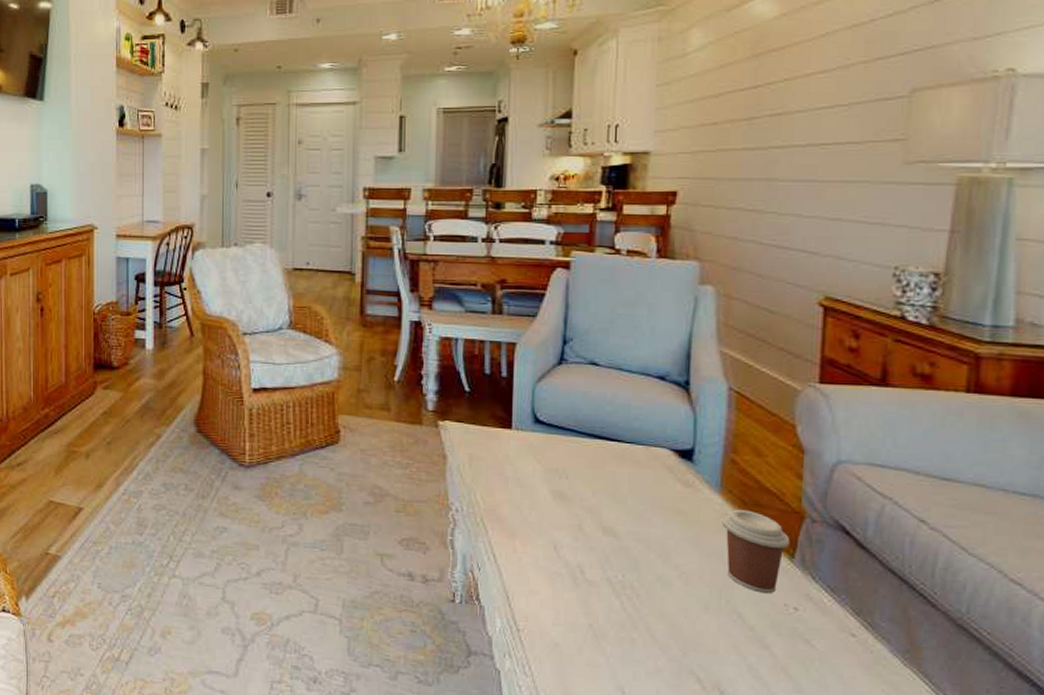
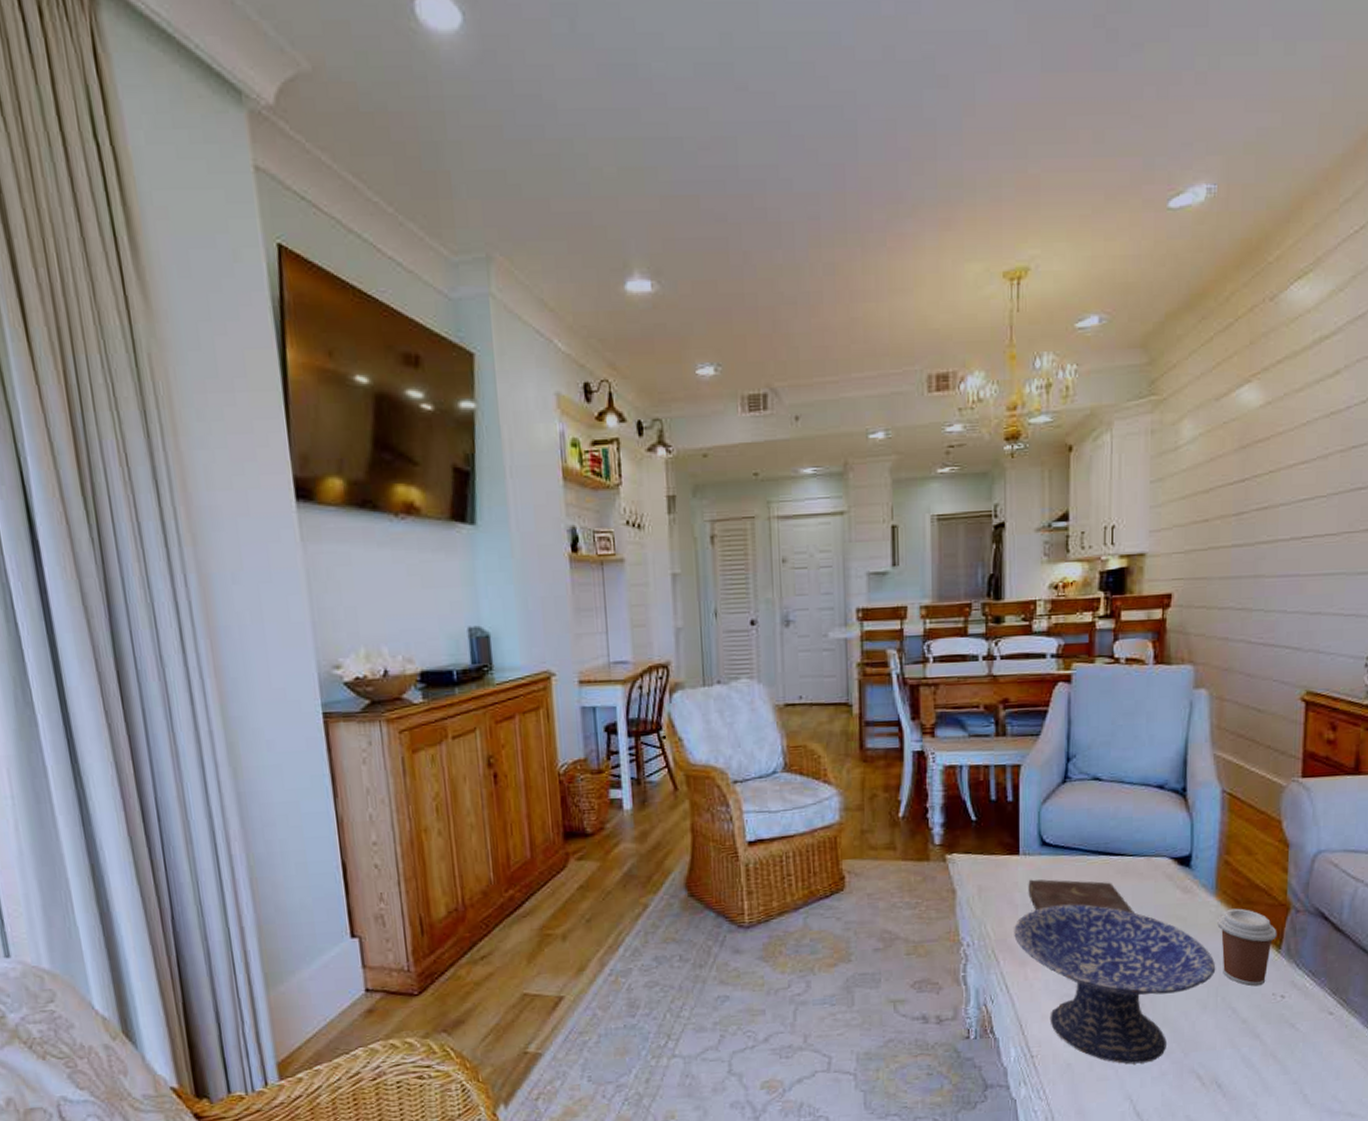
decorative bowl: none [504,482,720,656] -> present [1014,904,1216,1064]
book: none [519,454,631,501] -> present [1028,879,1134,914]

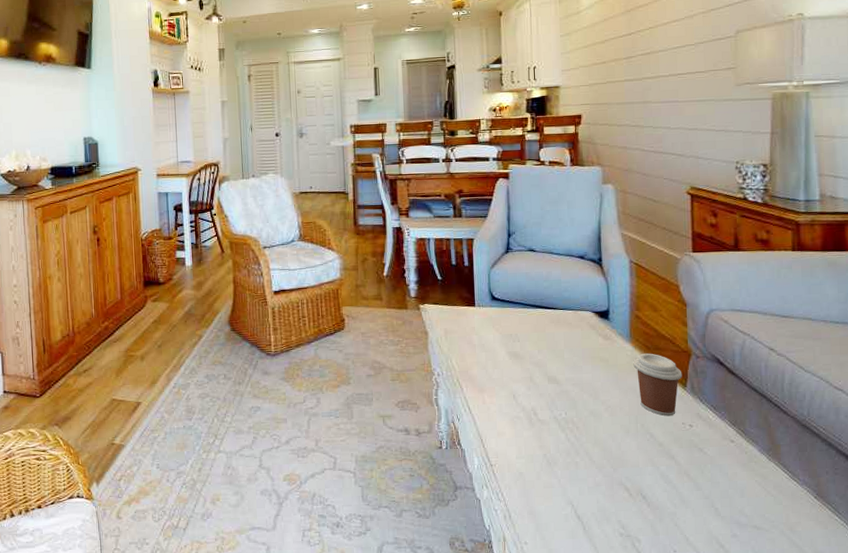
decorative bowl: present [1014,904,1216,1064] -> none [473,345,635,476]
book: present [1028,879,1134,914] -> none [483,325,566,354]

